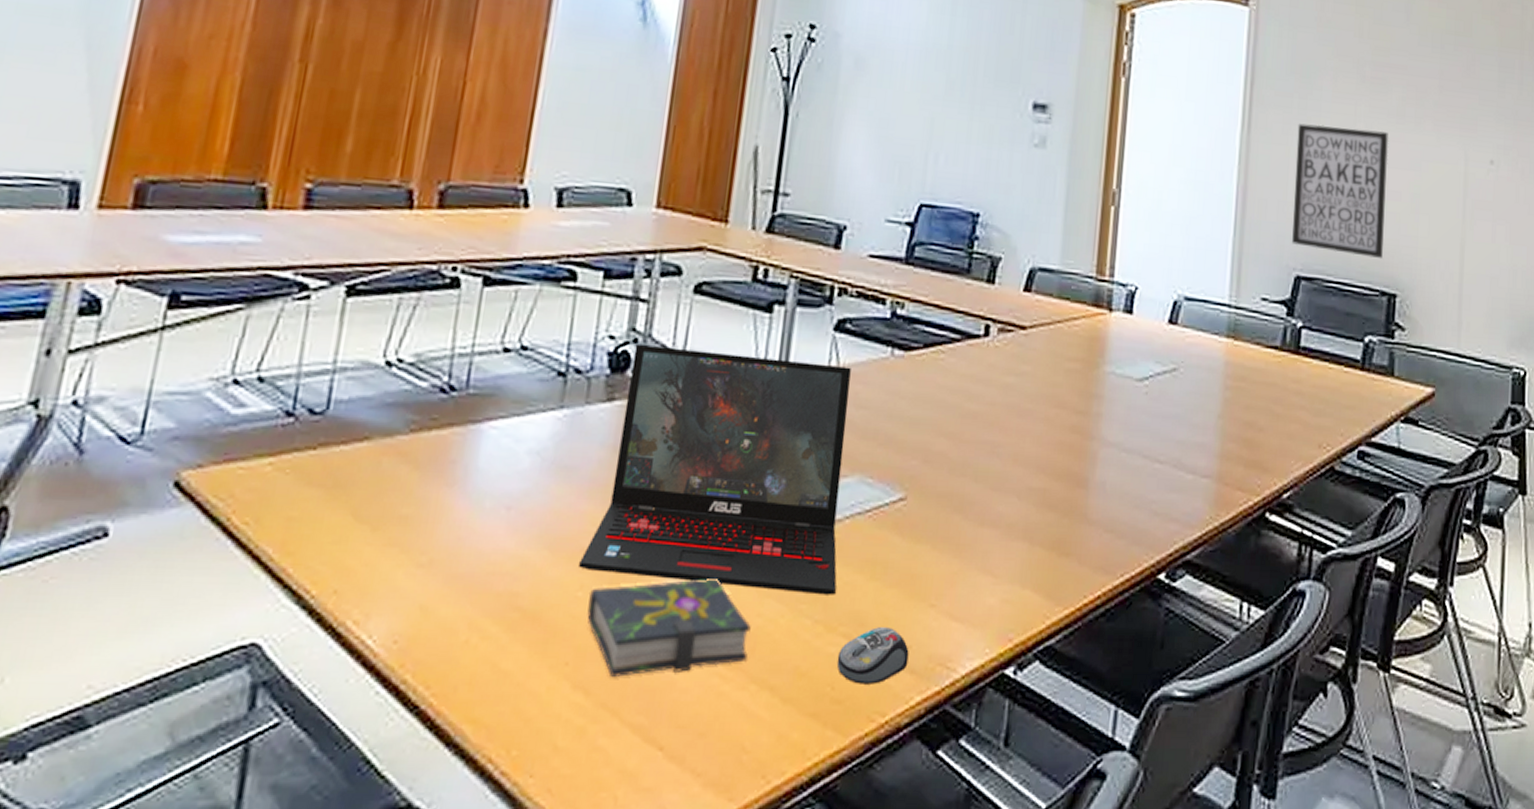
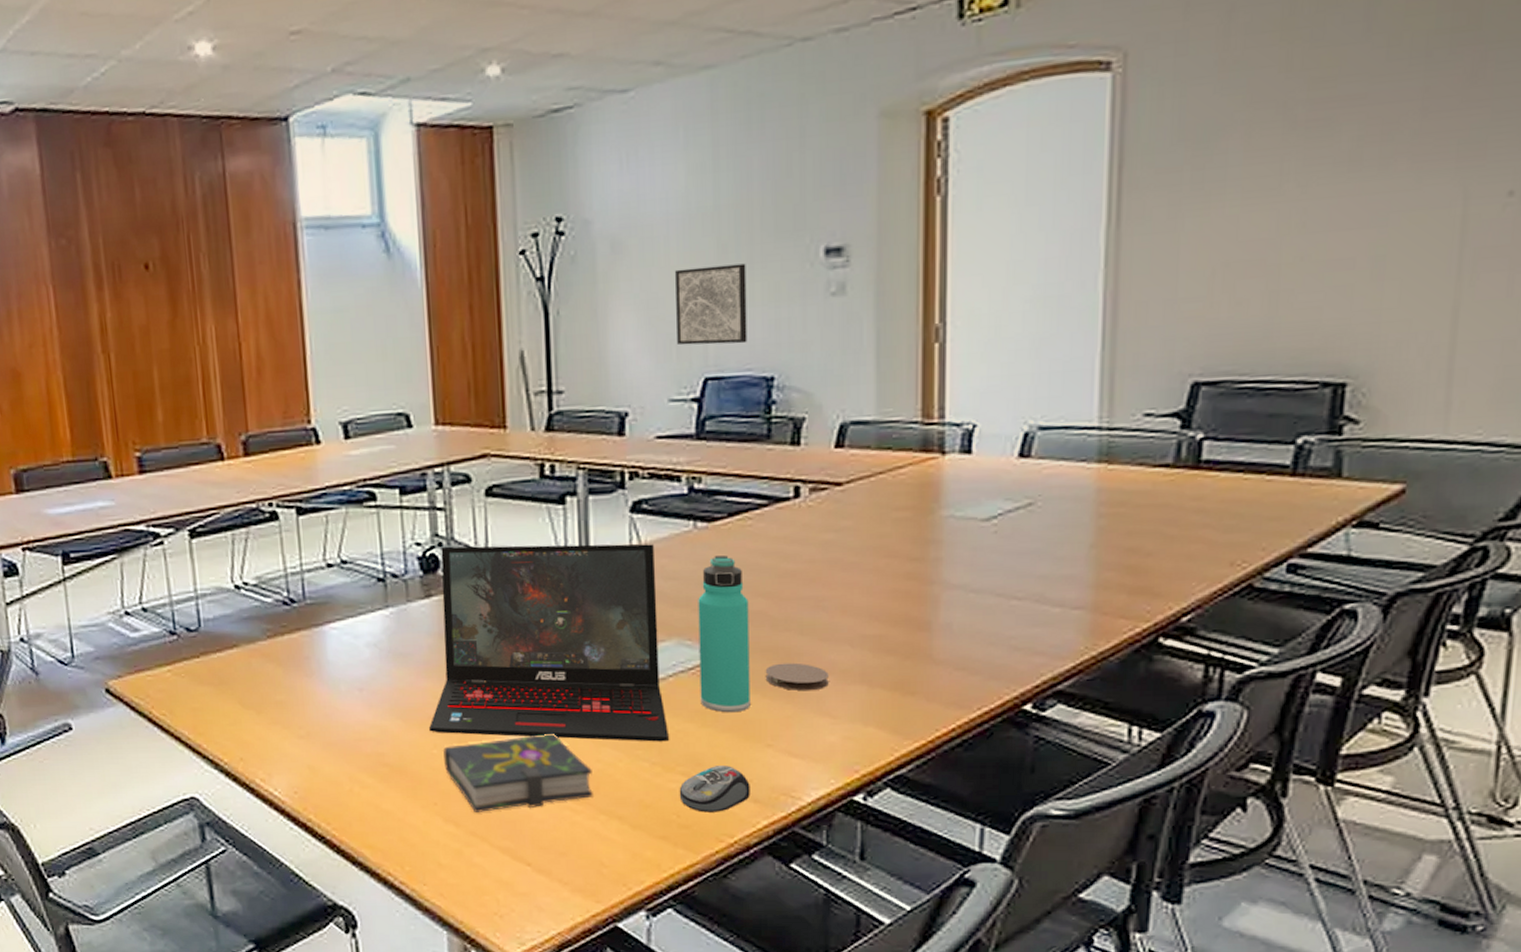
thermos bottle: none [872,388,932,565] -> present [698,555,750,713]
wall art: none [900,96,968,177] -> present [675,263,747,346]
coaster: none [937,511,996,545] -> present [765,662,829,691]
wall art: present [1292,123,1389,259] -> none [1186,187,1336,347]

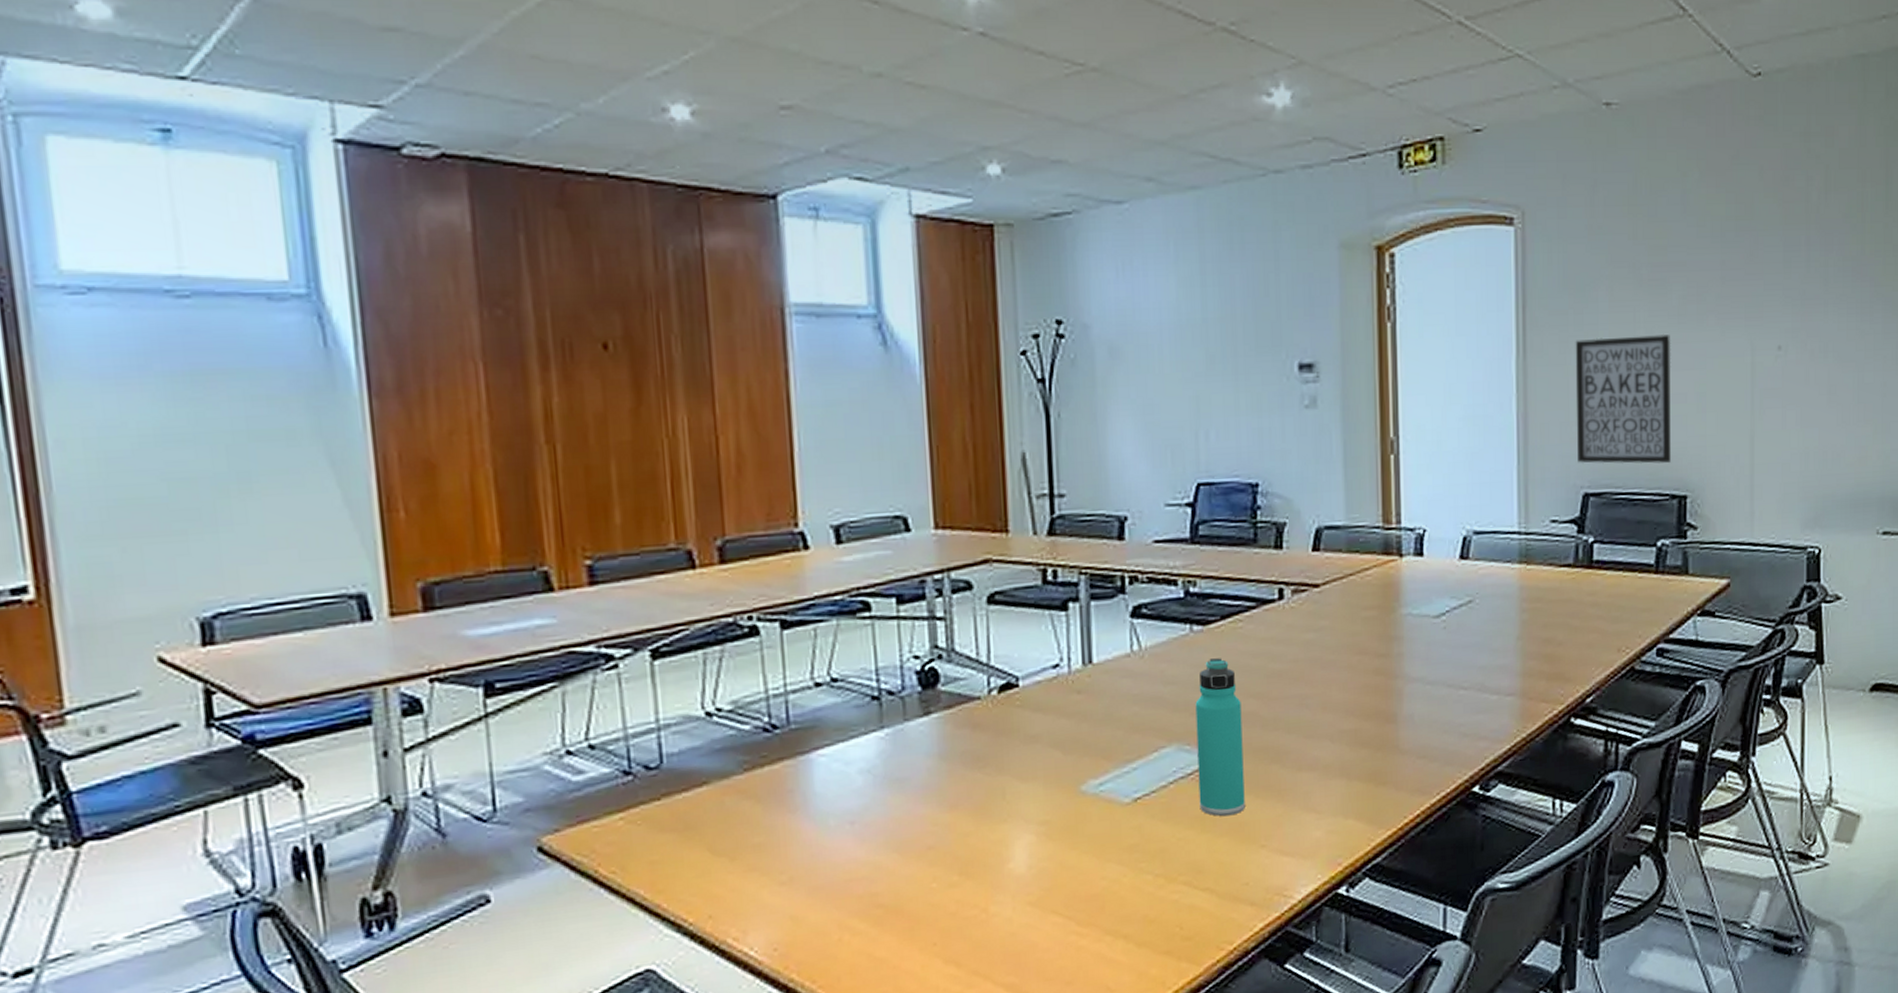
laptop: present [429,544,670,742] -> none [928,648,1172,865]
book: present [443,733,593,812] -> none [943,852,1099,949]
wall art: present [675,263,747,346] -> none [1169,374,1234,451]
computer mouse: present [679,766,750,813] -> none [1181,870,1247,922]
coaster: present [765,662,829,691] -> none [1257,761,1313,789]
wall art: none [1186,187,1336,347] -> present [1575,335,1671,464]

